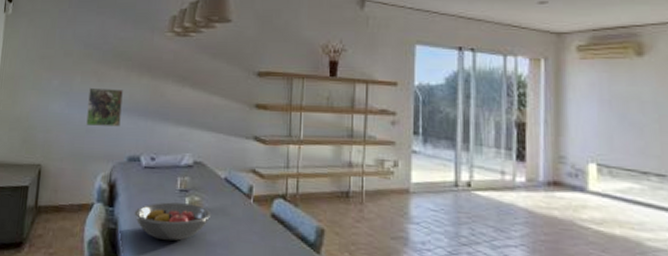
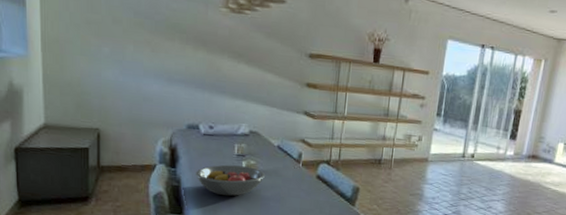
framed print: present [86,87,123,127] -> none [143,57,179,97]

